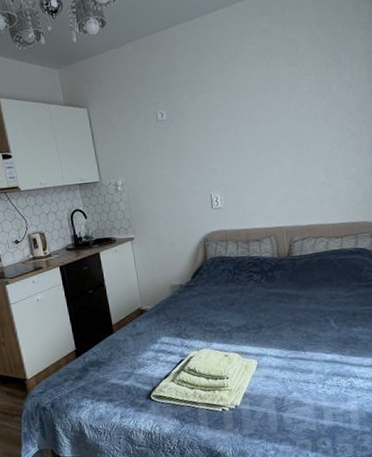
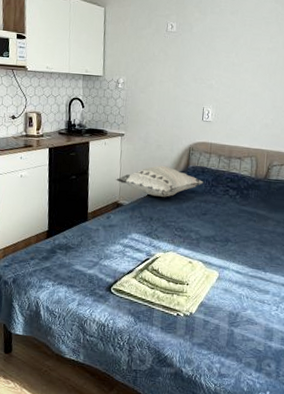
decorative pillow: none [134,262,225,296] -> present [116,165,204,198]

